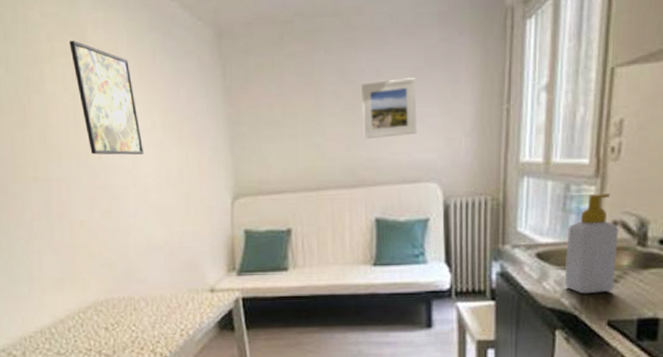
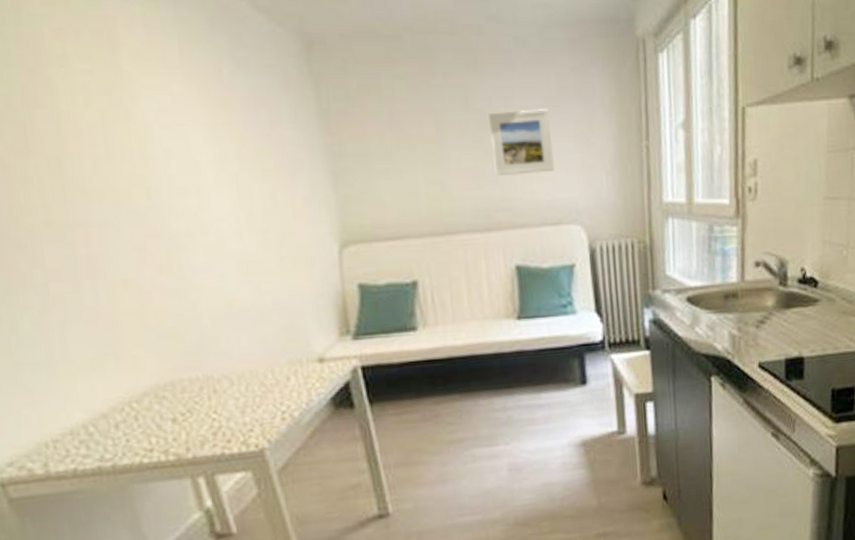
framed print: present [69,40,143,155] -> none [90,40,213,193]
soap bottle: present [564,192,618,294] -> none [714,233,762,338]

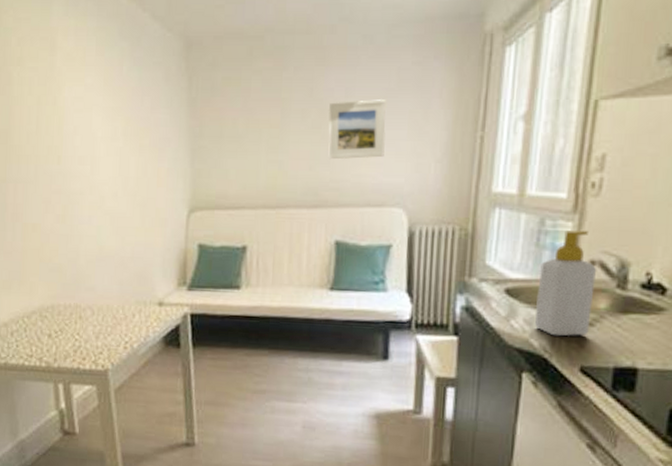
soap bottle: none [714,233,762,338] -> present [534,229,596,337]

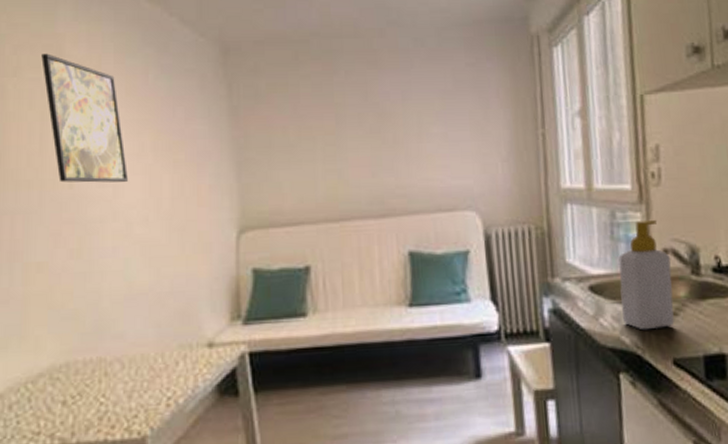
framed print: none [39,45,103,161] -> present [41,53,128,183]
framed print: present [328,100,386,160] -> none [387,101,450,165]

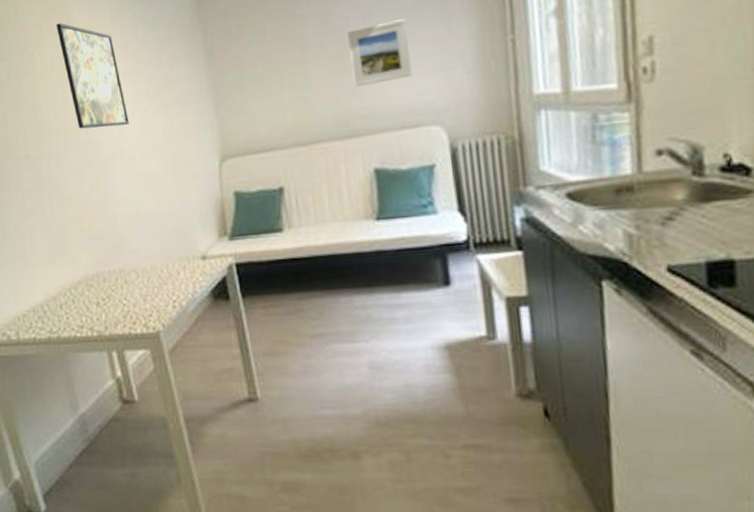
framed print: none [387,101,450,165] -> present [347,19,412,88]
soap bottle: present [618,219,674,331] -> none [600,118,669,237]

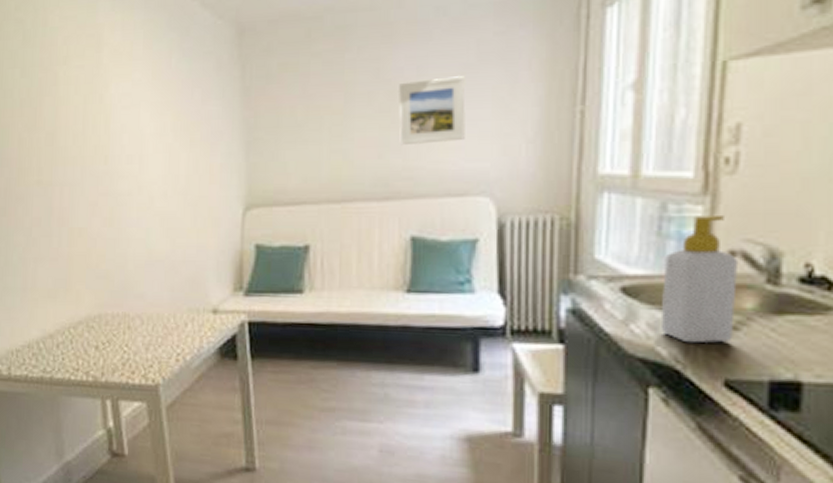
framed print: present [56,23,129,129] -> none [85,42,151,160]
soap bottle: none [600,118,669,237] -> present [660,214,737,344]

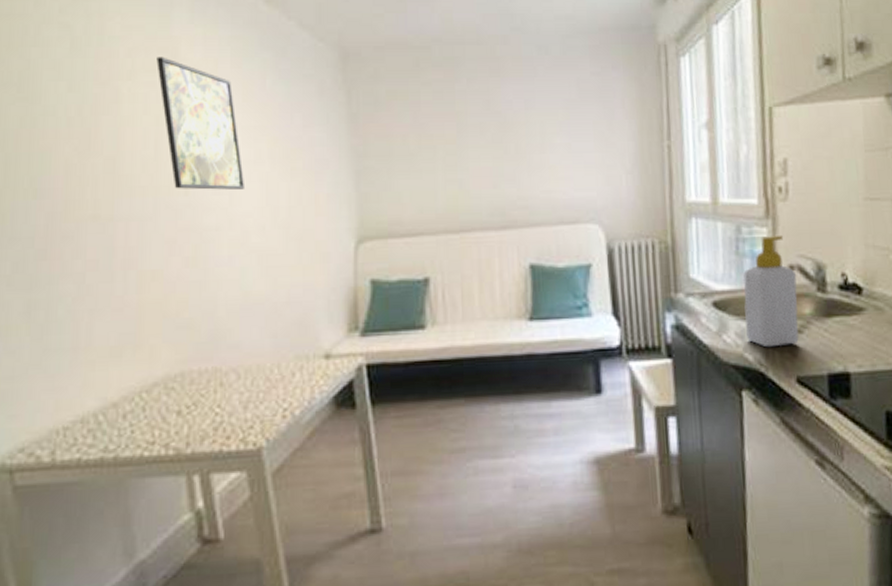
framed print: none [85,42,151,160] -> present [156,57,244,190]
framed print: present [398,76,466,146] -> none [509,111,573,176]

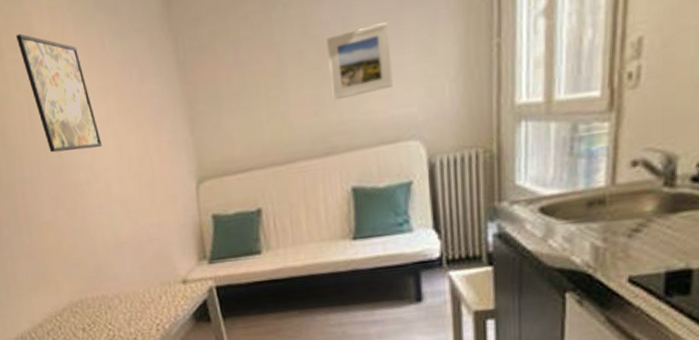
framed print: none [509,111,573,176] -> present [327,22,393,101]
soap bottle: present [742,234,799,348] -> none [574,127,639,250]

